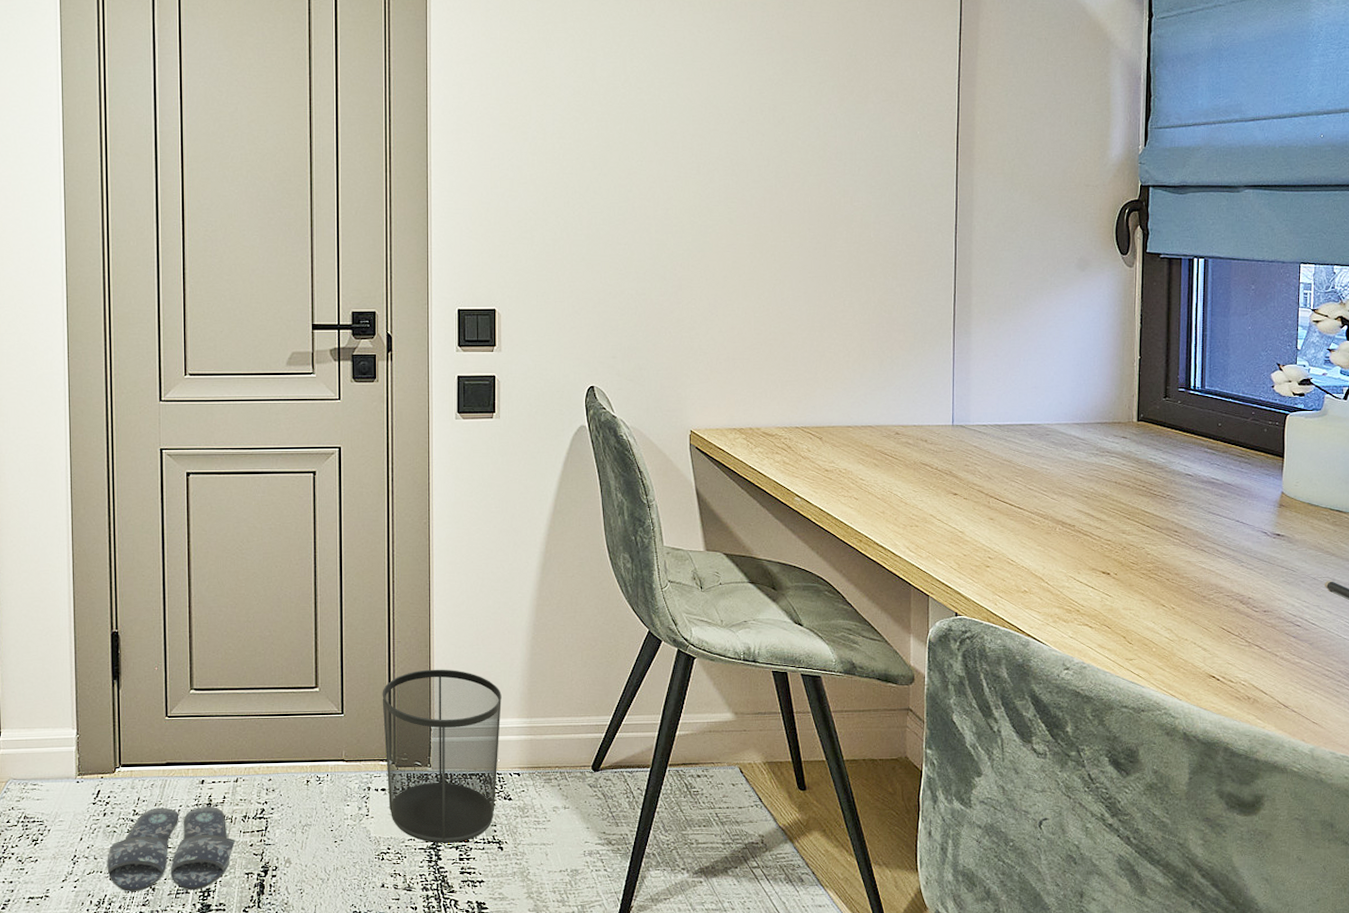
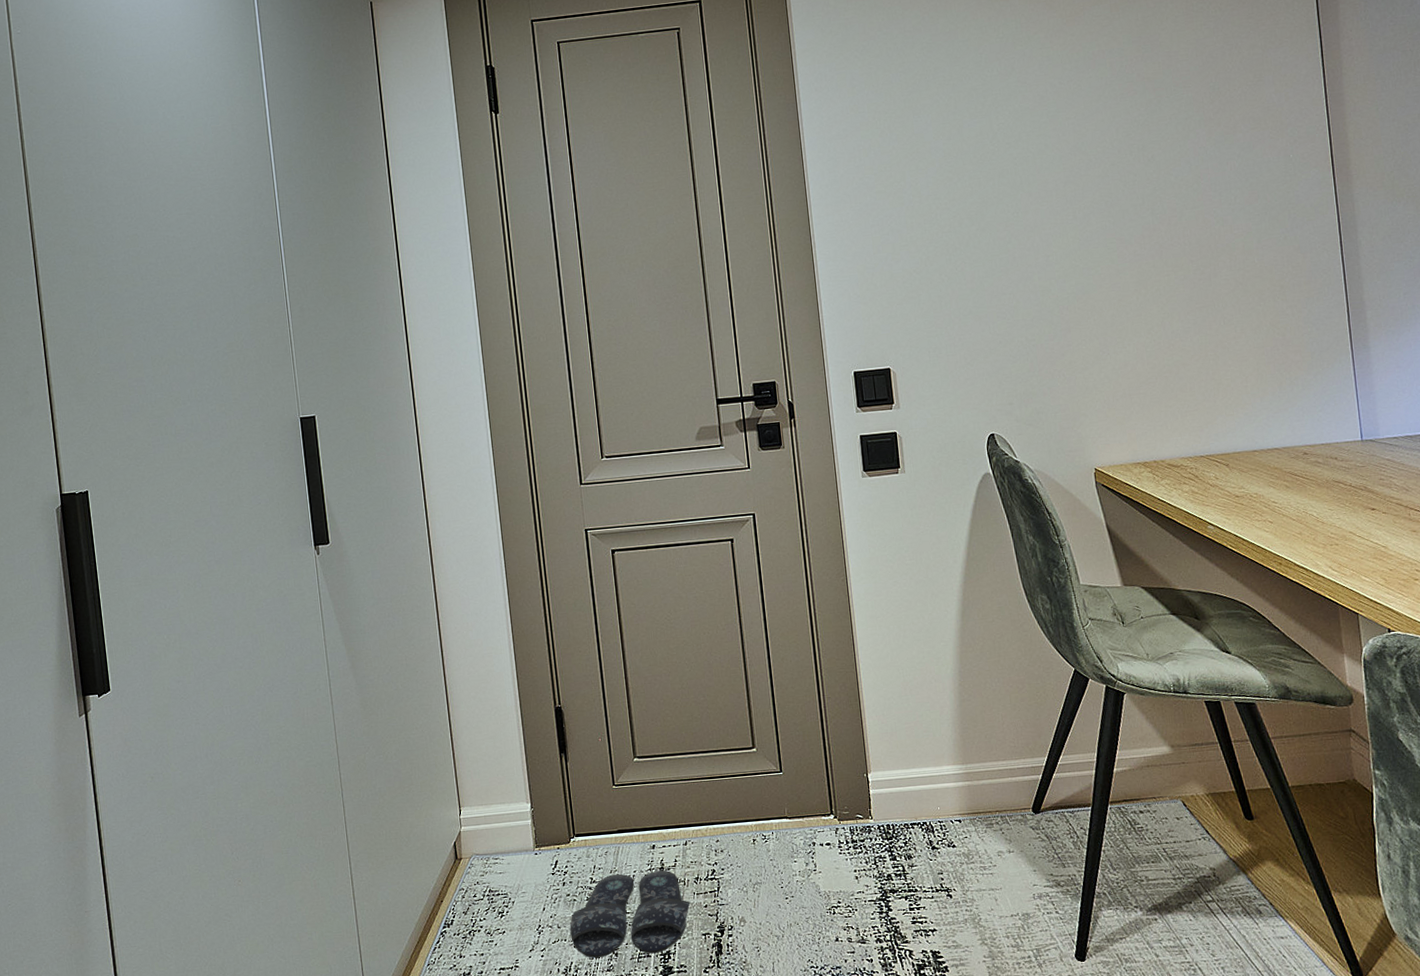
waste bin: present [382,669,502,843] -> none [817,721,940,895]

